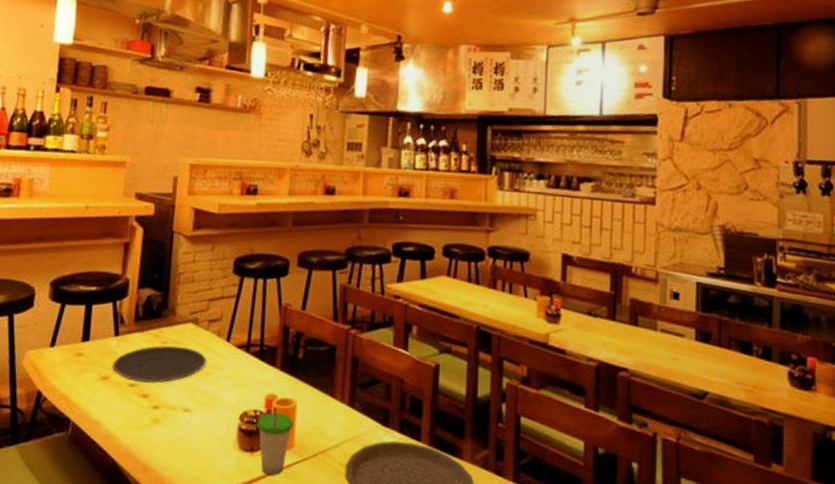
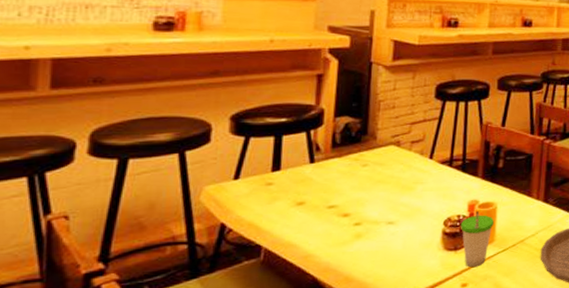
plate: present [112,345,207,383] -> none [308,167,410,203]

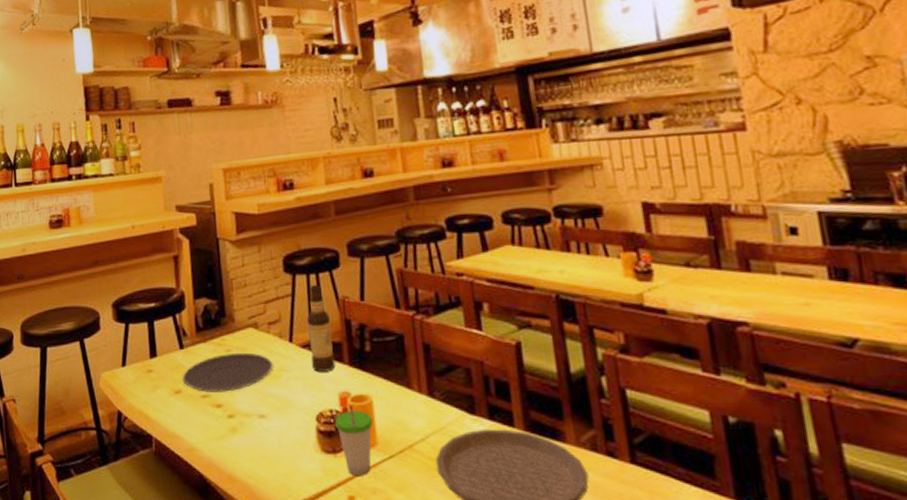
plate: none [308,167,410,203] -> present [182,352,274,392]
bottle: none [448,111,471,184] -> present [306,285,336,372]

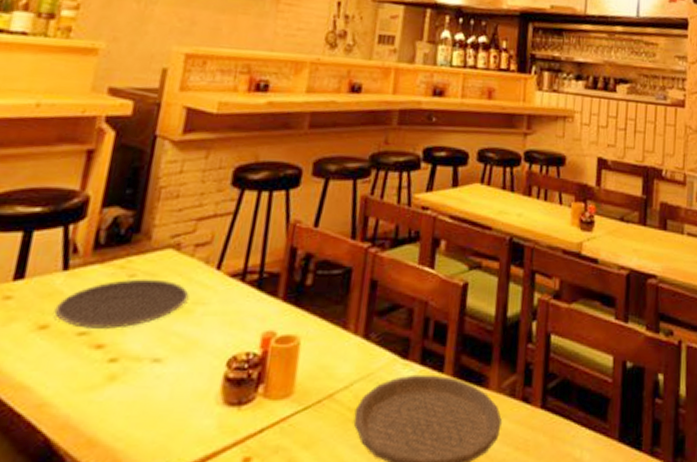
bottle: present [306,285,336,372] -> none [238,204,274,307]
cup: present [334,404,374,476] -> none [248,346,296,432]

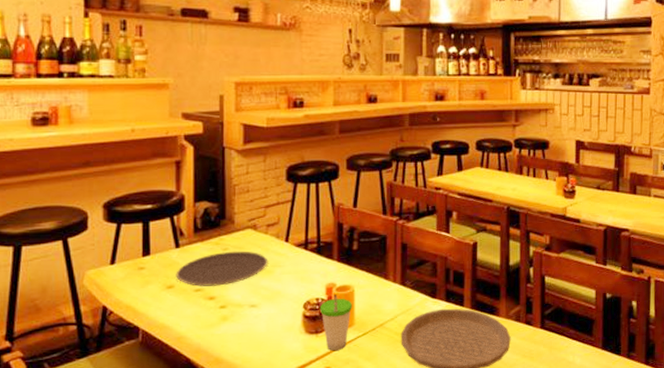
cup: none [248,346,296,432] -> present [319,293,353,351]

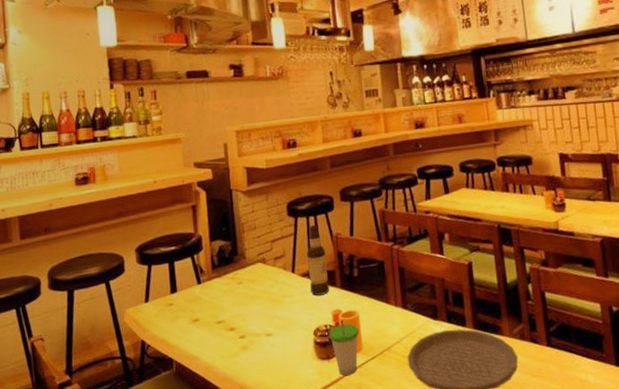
plate: present [176,251,268,287] -> none [200,283,279,319]
bottle: none [303,193,325,267] -> present [306,225,330,296]

